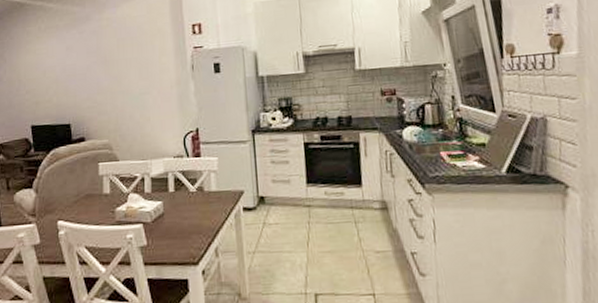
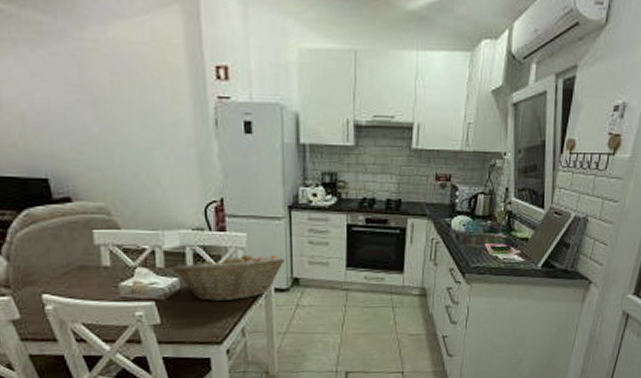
fruit basket: none [157,176,252,223] -> present [172,253,286,302]

